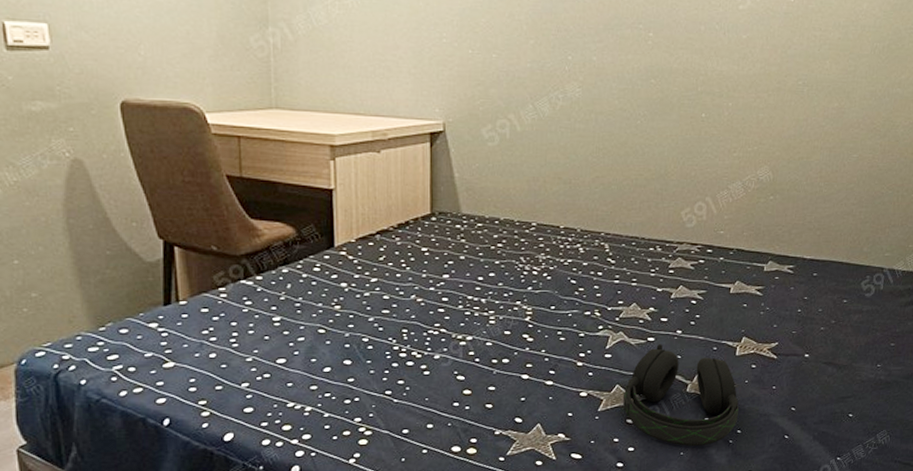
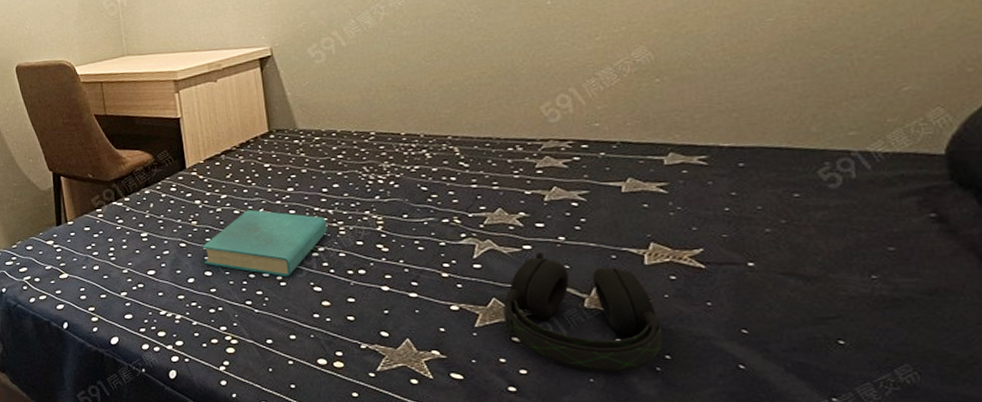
book: none [343,295,479,366] -> present [202,210,328,277]

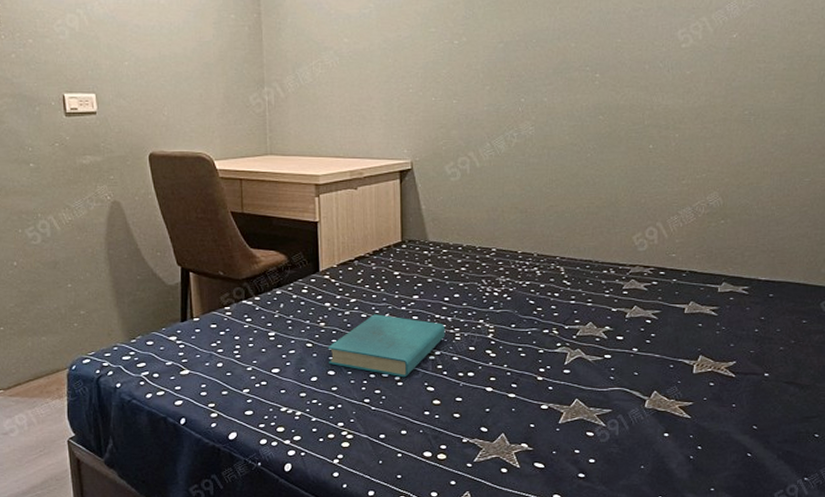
headphones: present [503,252,663,373] -> none [583,361,699,461]

